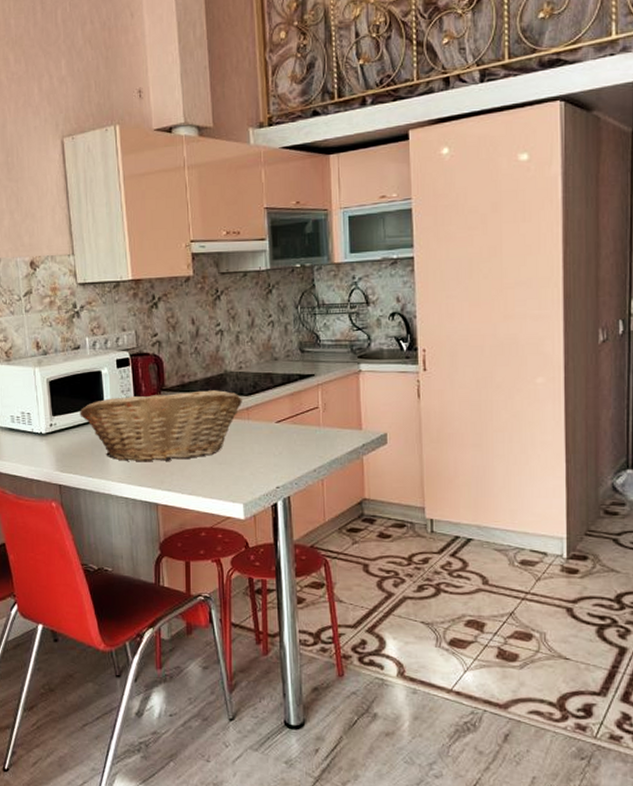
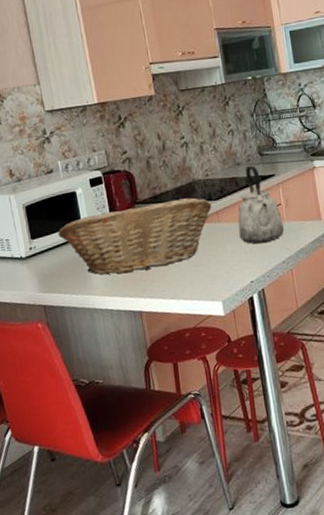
kettle: none [269,361,320,448] -> present [238,165,285,244]

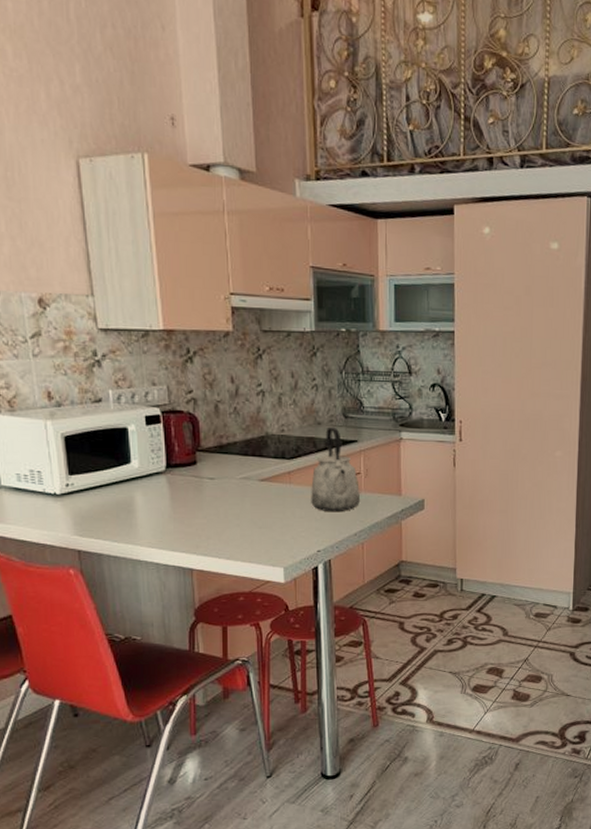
fruit basket: present [58,197,212,275] -> none [102,452,284,526]

